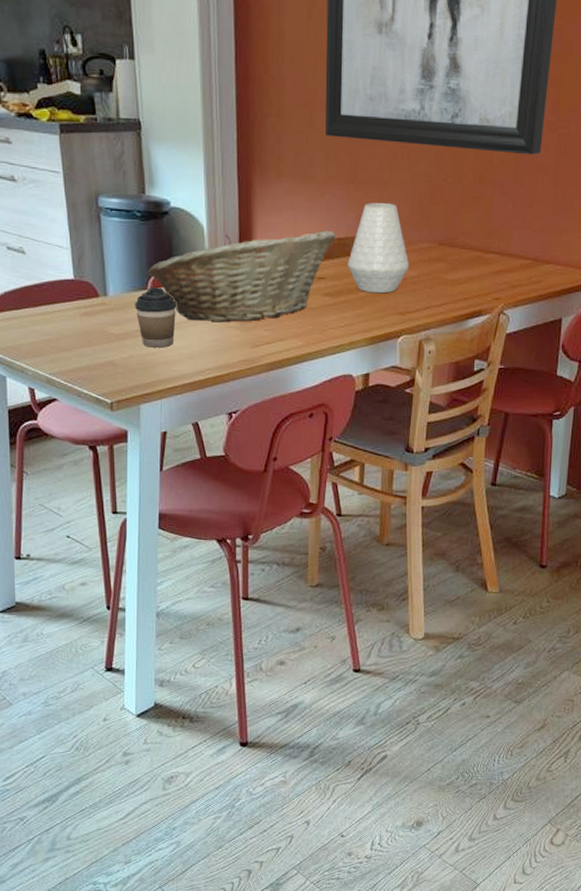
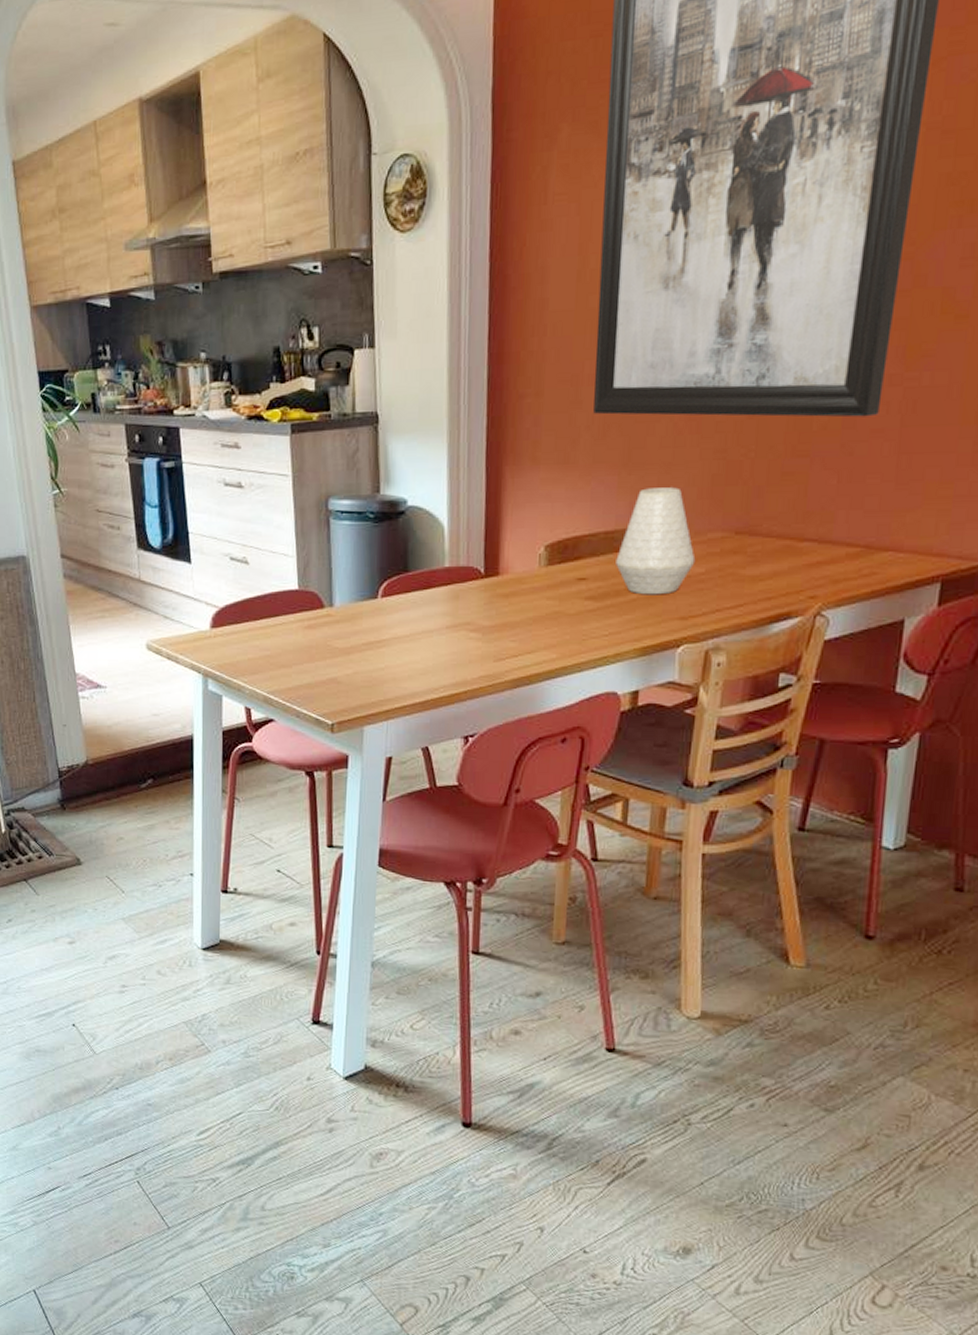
coffee cup: present [135,287,176,348] -> none [363,596,409,663]
fruit basket: present [148,230,337,323] -> none [379,523,603,633]

